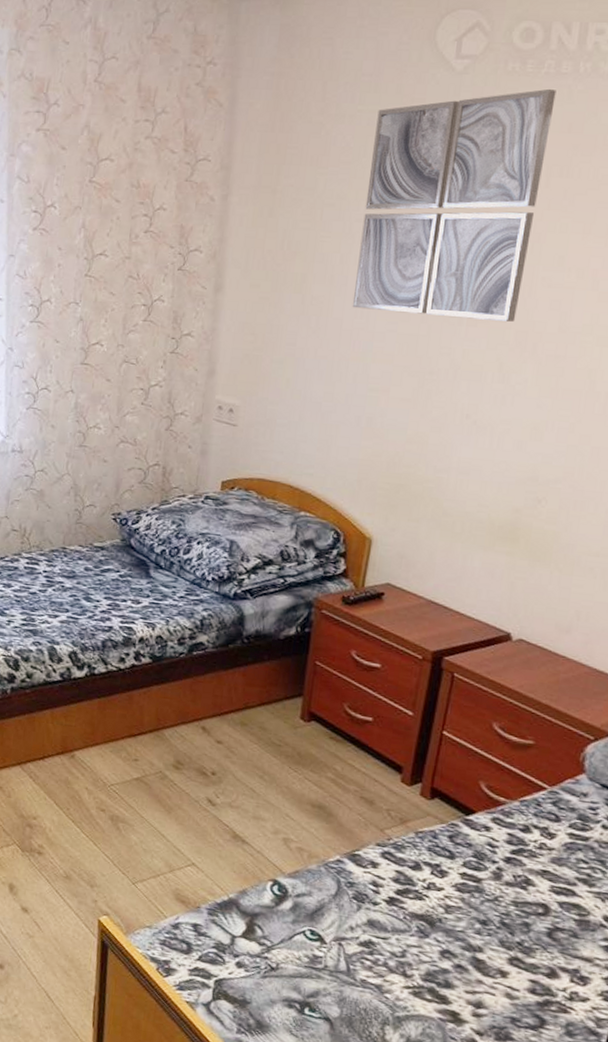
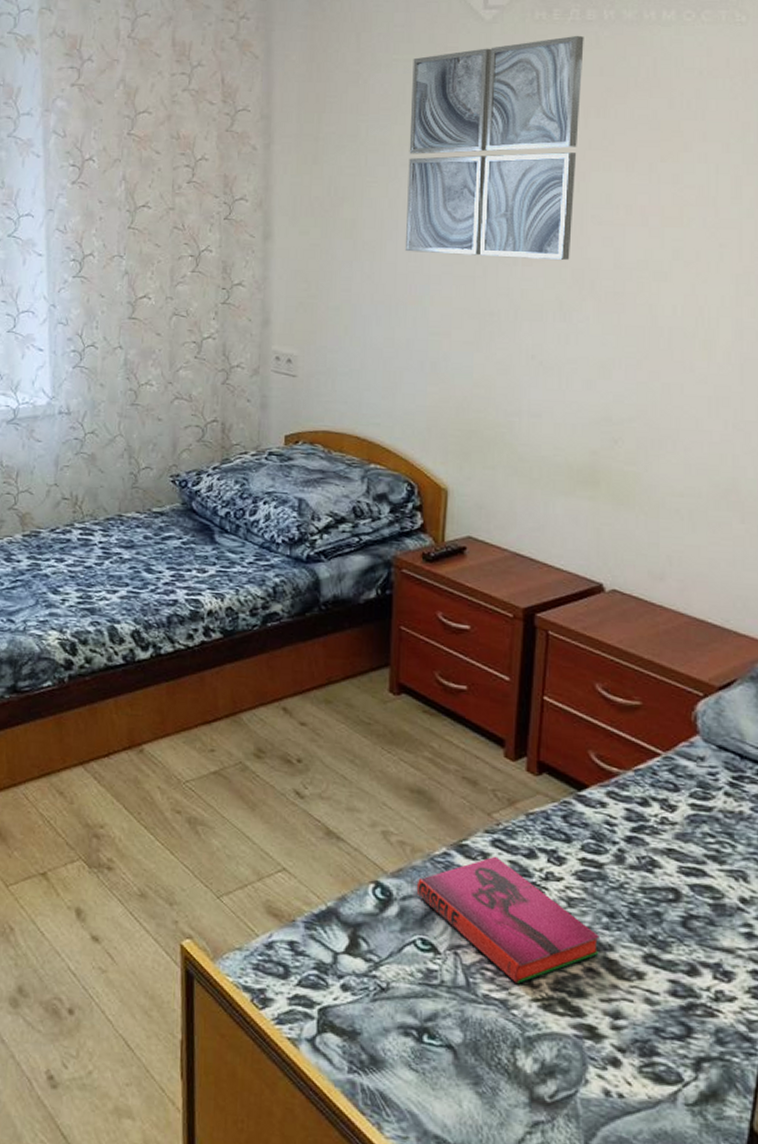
hardback book: none [309,865,472,974] -> present [416,856,601,985]

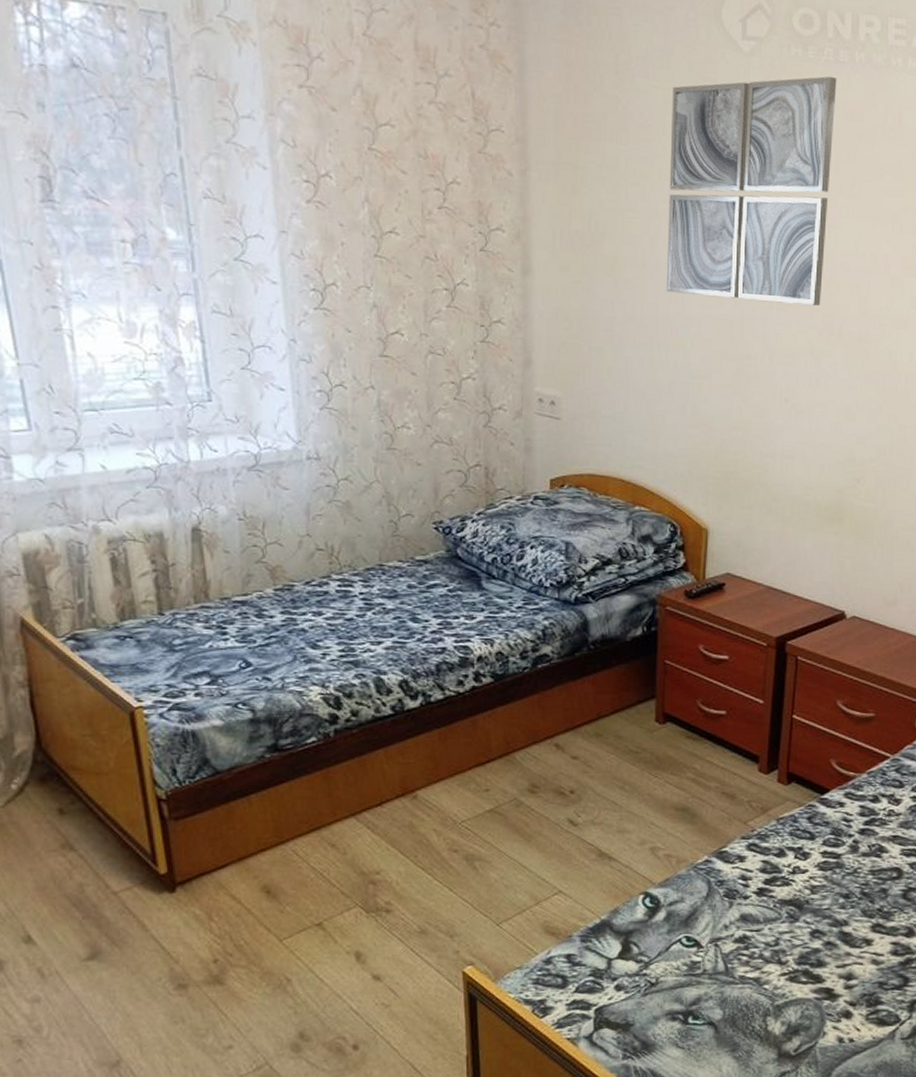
hardback book: present [416,856,601,985] -> none [681,858,838,964]

